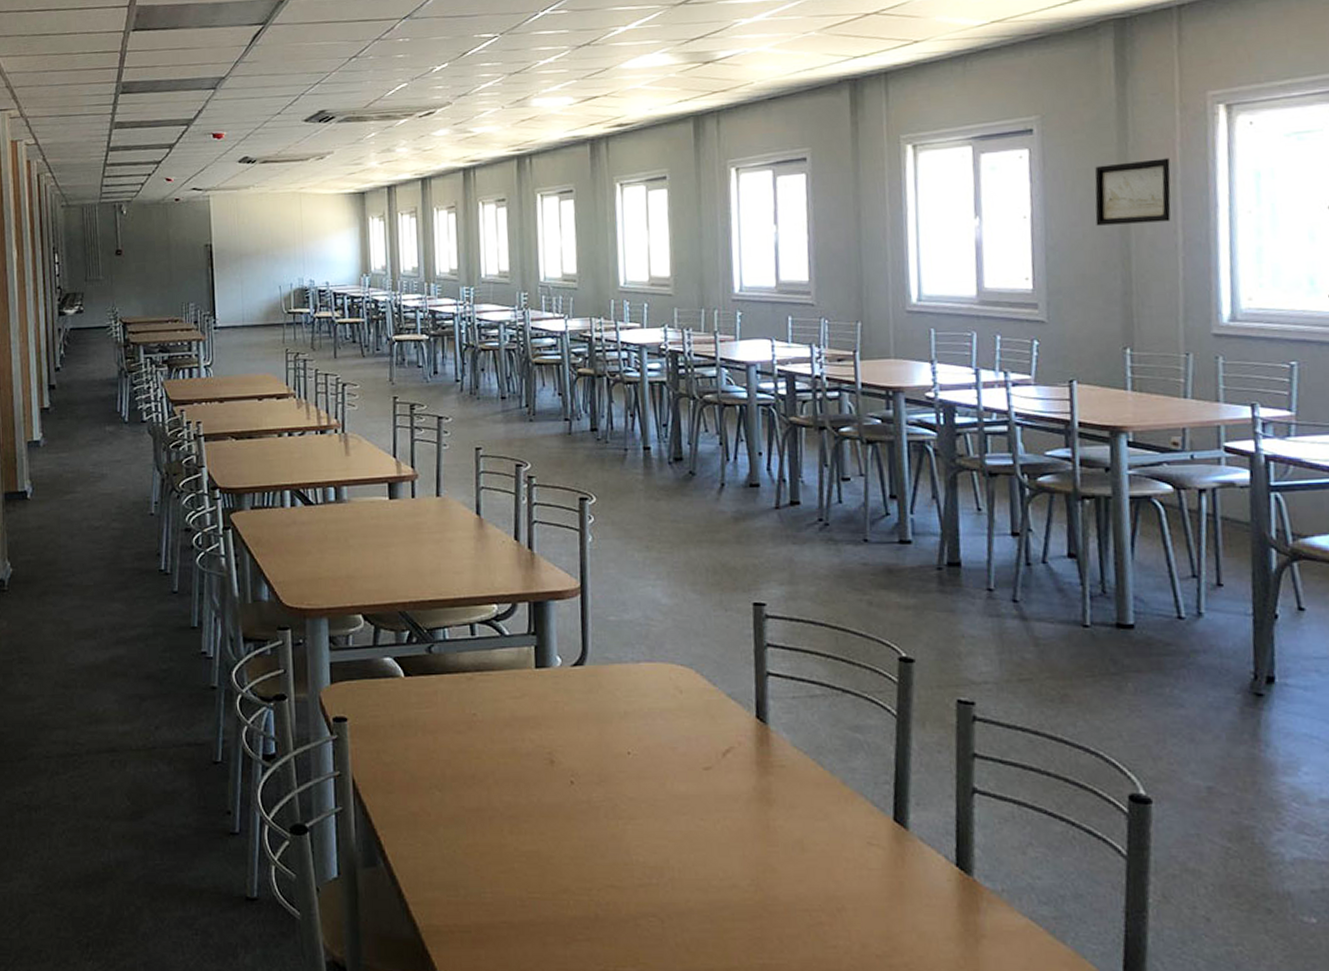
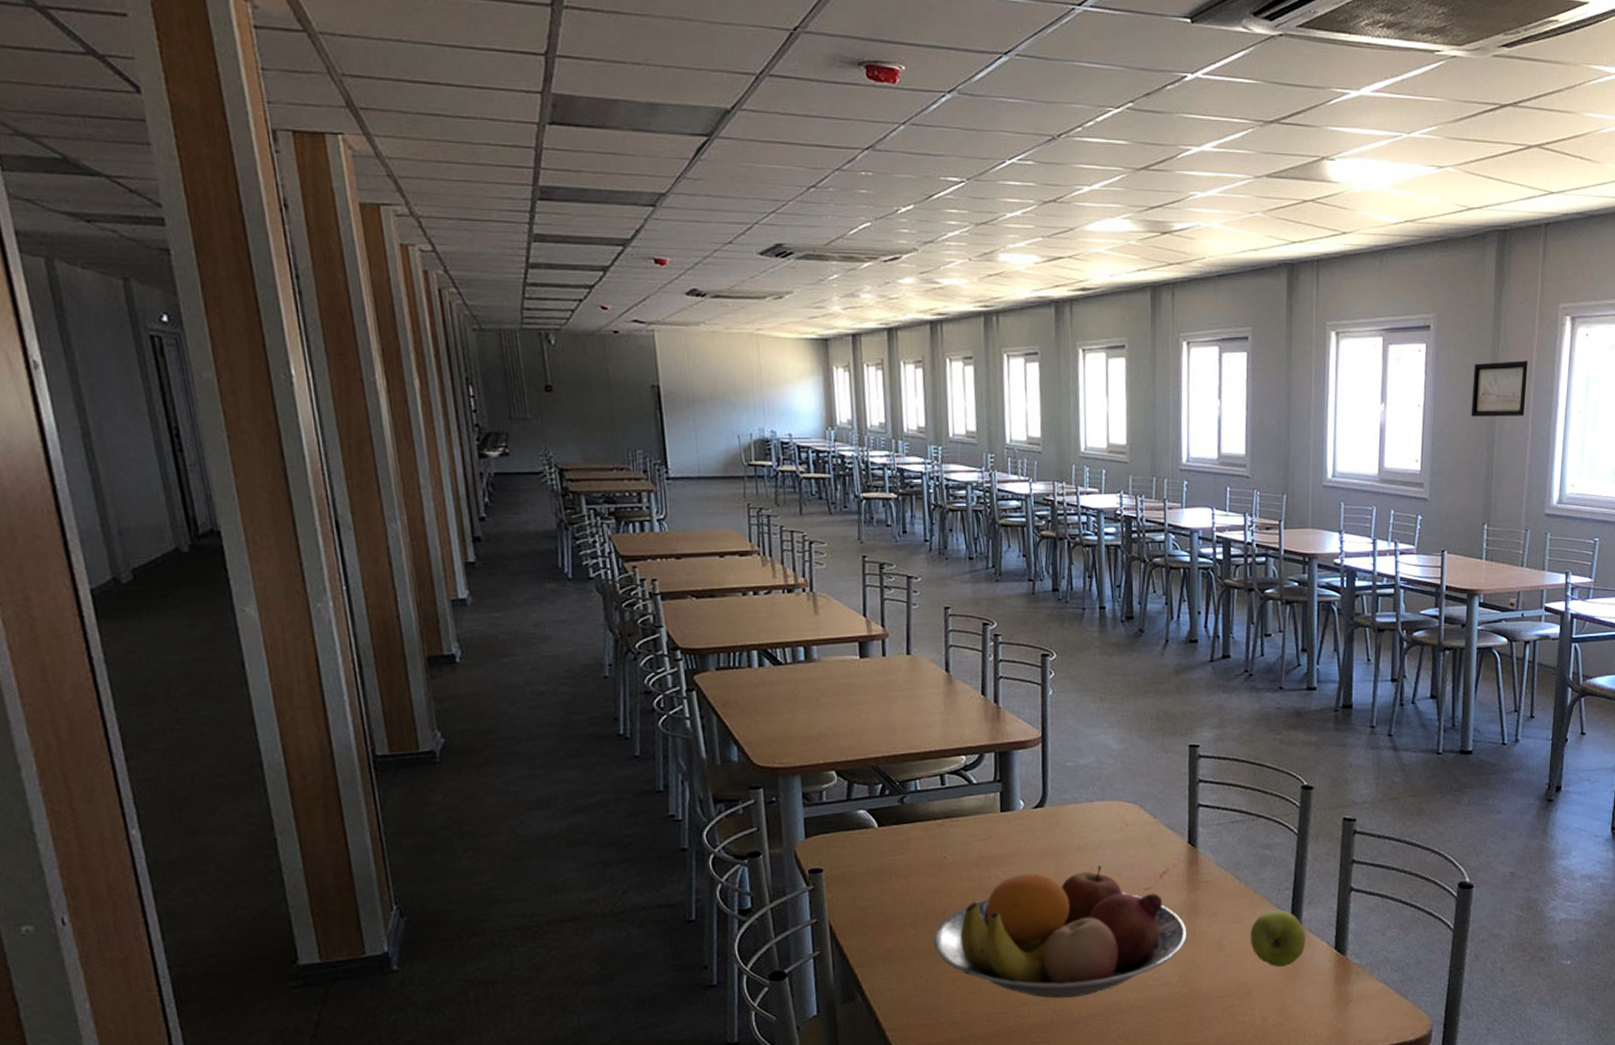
fruit bowl: none [462,735,758,890] -> present [934,864,1186,999]
apple: none [839,808,916,881] -> present [1250,910,1306,967]

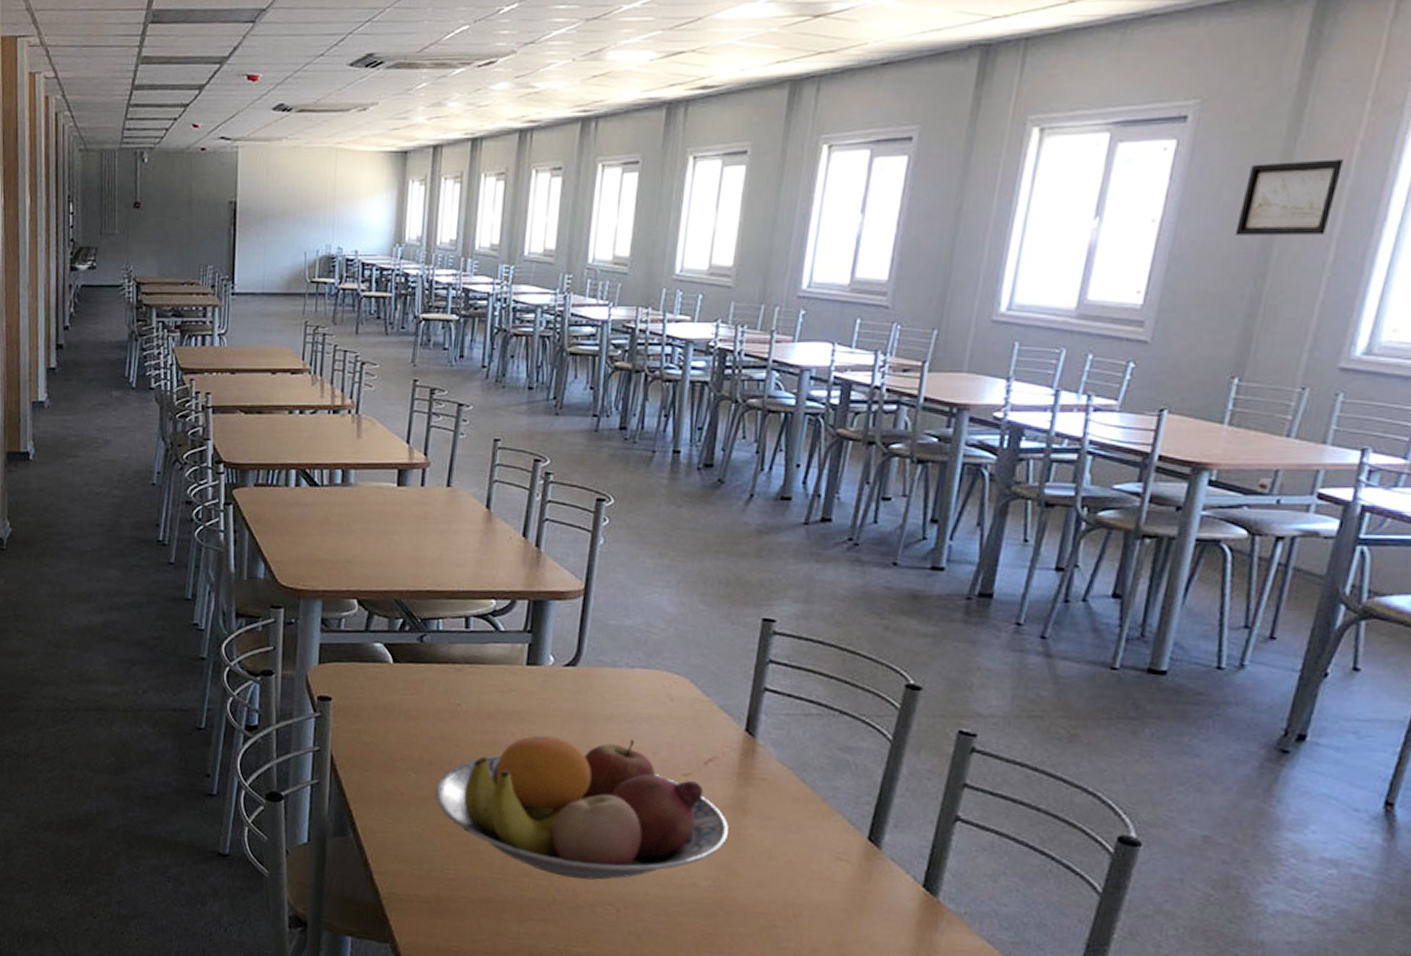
apple: present [1250,910,1306,967] -> none [809,825,885,895]

